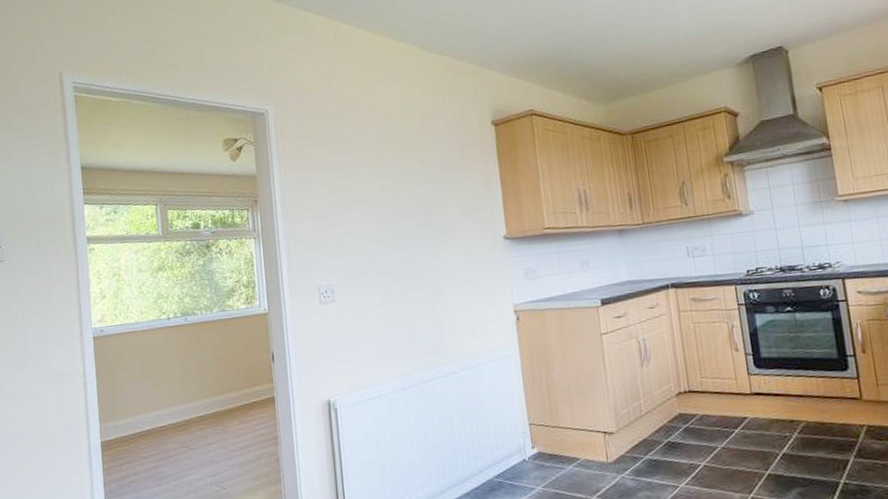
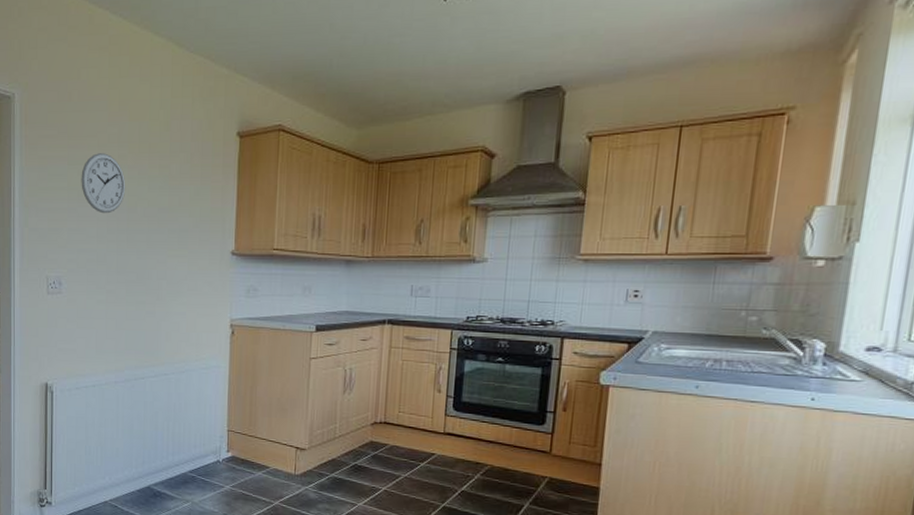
wall clock: none [342,156,390,215] -> present [81,153,126,214]

